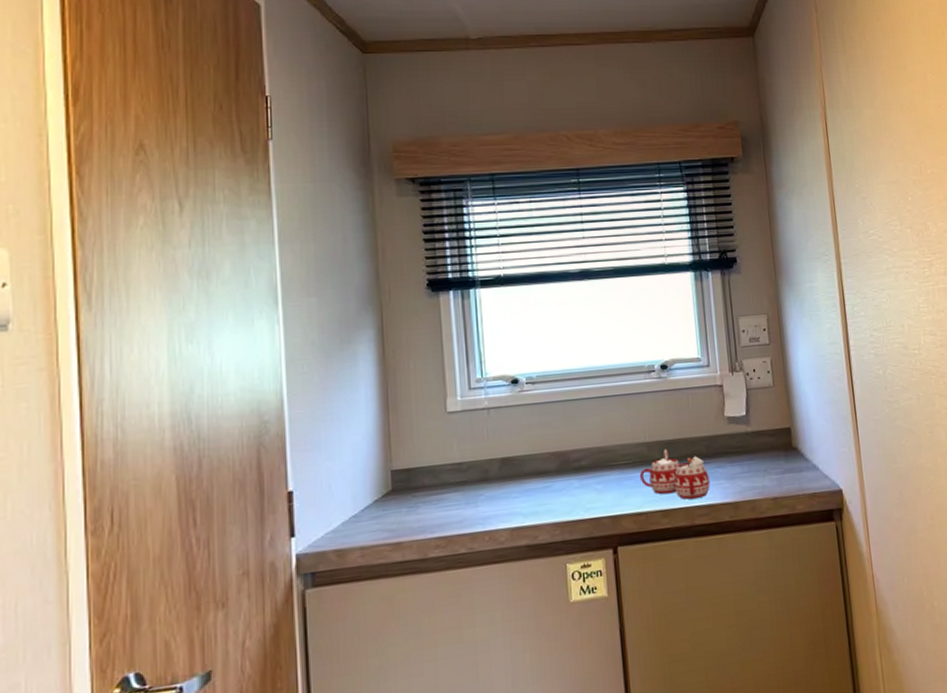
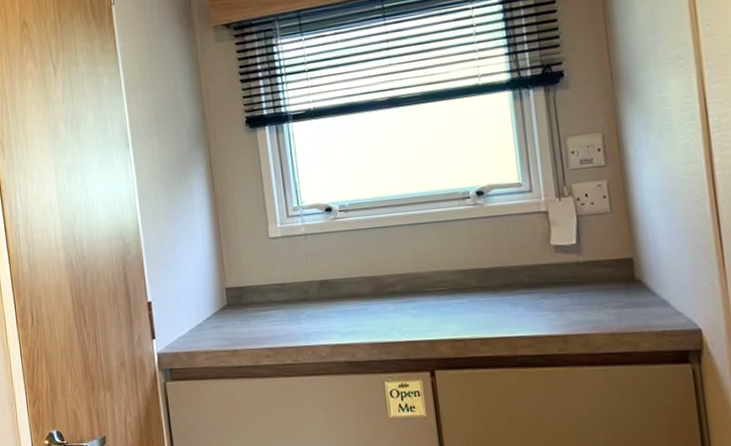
mug: present [640,449,710,500] -> none [456,277,535,329]

